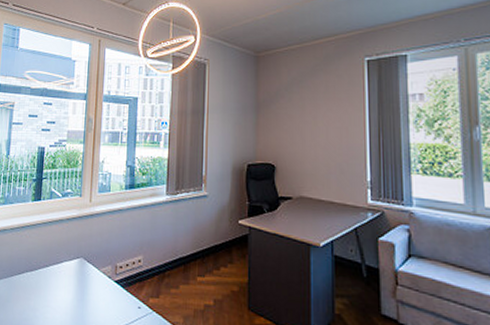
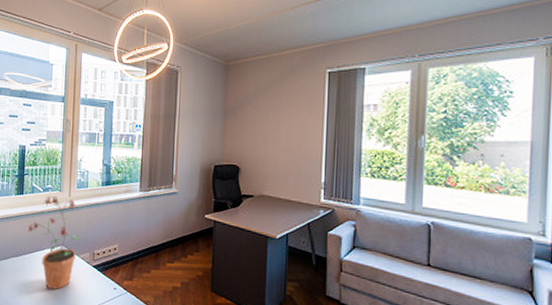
potted plant: none [44,201,101,309] -> present [27,195,80,289]

